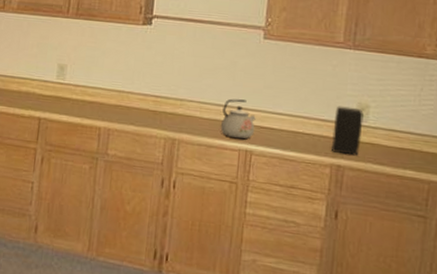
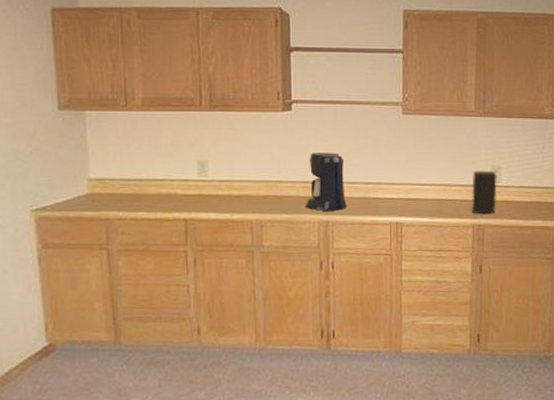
coffee maker: none [154,68,198,129] -> present [306,153,347,211]
kettle: present [220,98,256,139] -> none [370,175,403,213]

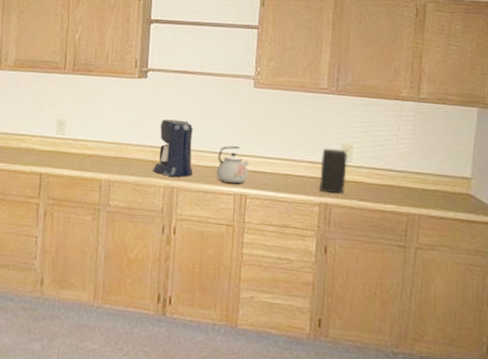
kettle: none [370,175,403,213] -> present [216,146,249,184]

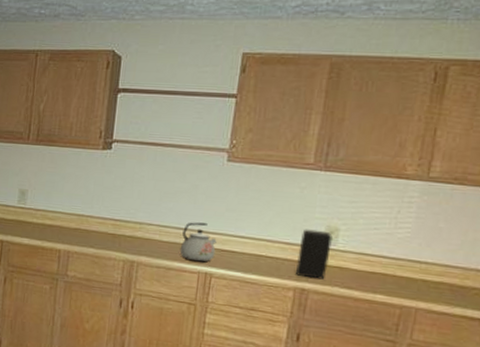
coffee maker: present [153,119,194,177] -> none [113,192,158,252]

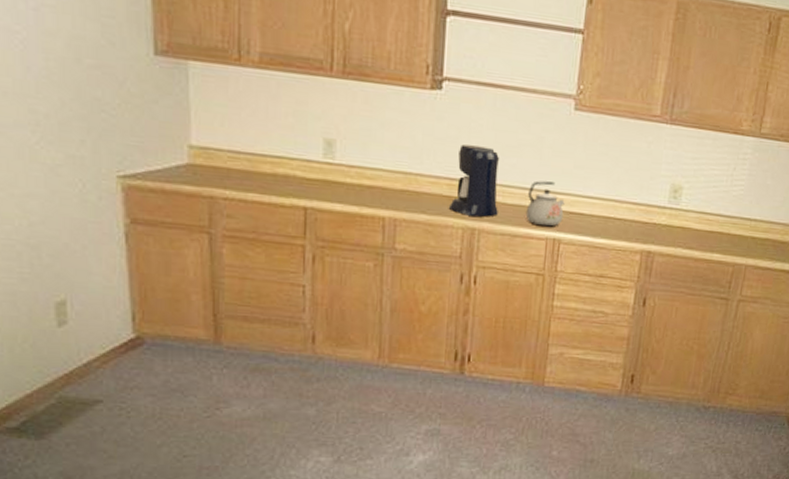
coffee maker: none [113,192,158,252] -> present [449,144,500,217]
speaker: present [296,229,332,280] -> none [643,187,677,241]

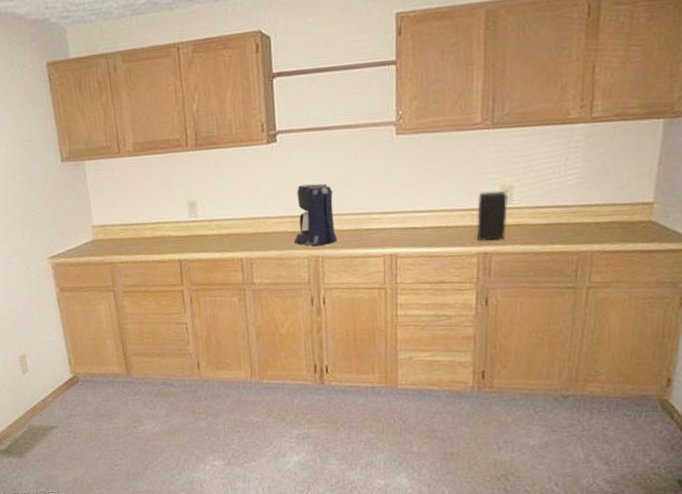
kettle: present [525,180,565,227] -> none [362,203,398,245]
speaker: none [643,187,677,241] -> present [477,190,508,241]

